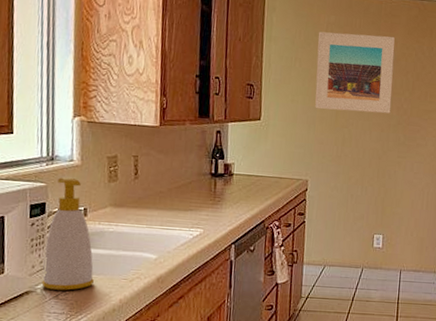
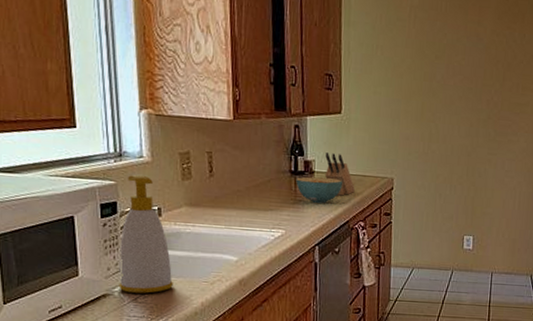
cereal bowl: none [215,179,259,204] -> present [296,177,342,204]
knife block: none [243,156,272,197] -> present [325,152,356,196]
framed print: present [315,31,395,114] -> none [399,15,484,107]

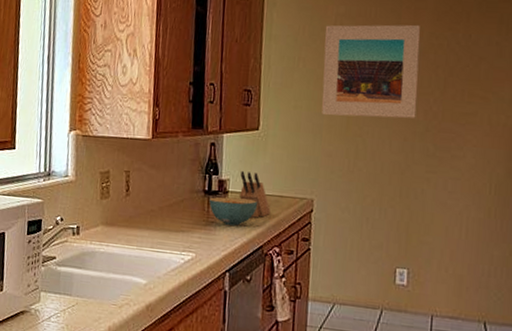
soap bottle: present [119,174,174,294] -> none [35,193,85,313]
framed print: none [399,15,484,107] -> present [322,24,420,118]

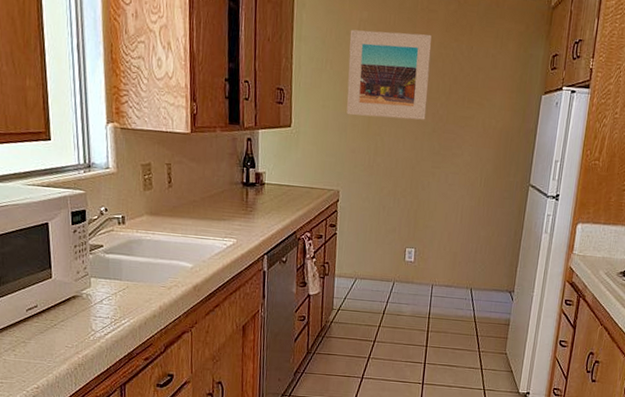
cereal bowl: present [209,197,257,226] -> none [247,188,291,214]
knife block: present [240,171,272,218] -> none [275,165,303,207]

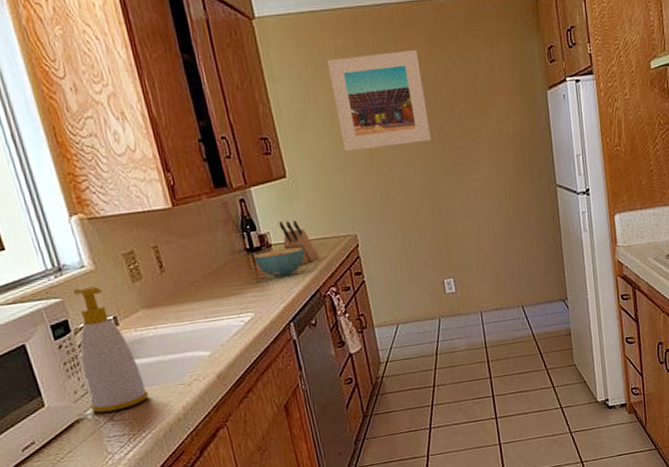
soap bottle: none [86,184,136,296] -> present [73,285,149,413]
cereal bowl: none [247,188,291,214] -> present [253,247,305,277]
knife block: none [275,165,303,207] -> present [279,220,320,265]

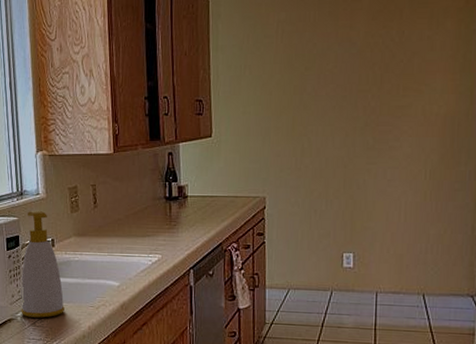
cereal bowl: present [253,247,305,277] -> none [170,201,214,227]
knife block: present [279,220,320,265] -> none [197,176,228,218]
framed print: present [327,49,432,152] -> none [268,25,357,119]

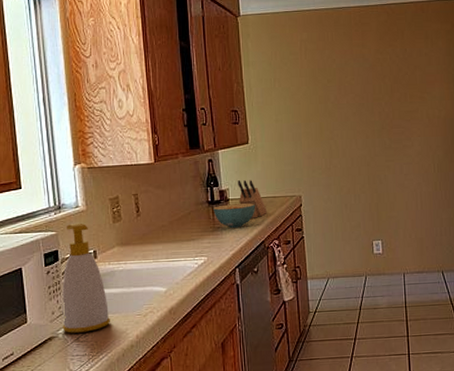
cereal bowl: none [170,201,214,227] -> present [213,203,255,228]
knife block: none [197,176,228,218] -> present [238,180,268,219]

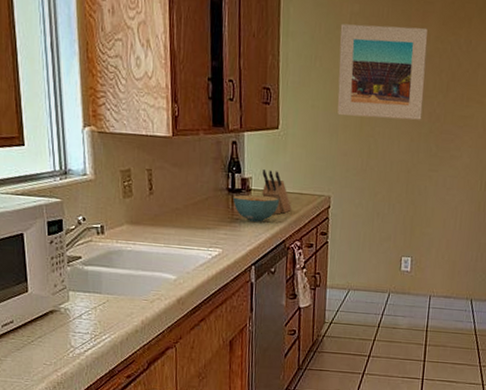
soap bottle: present [62,223,111,333] -> none [65,192,116,311]
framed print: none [293,44,373,125] -> present [337,23,428,120]

